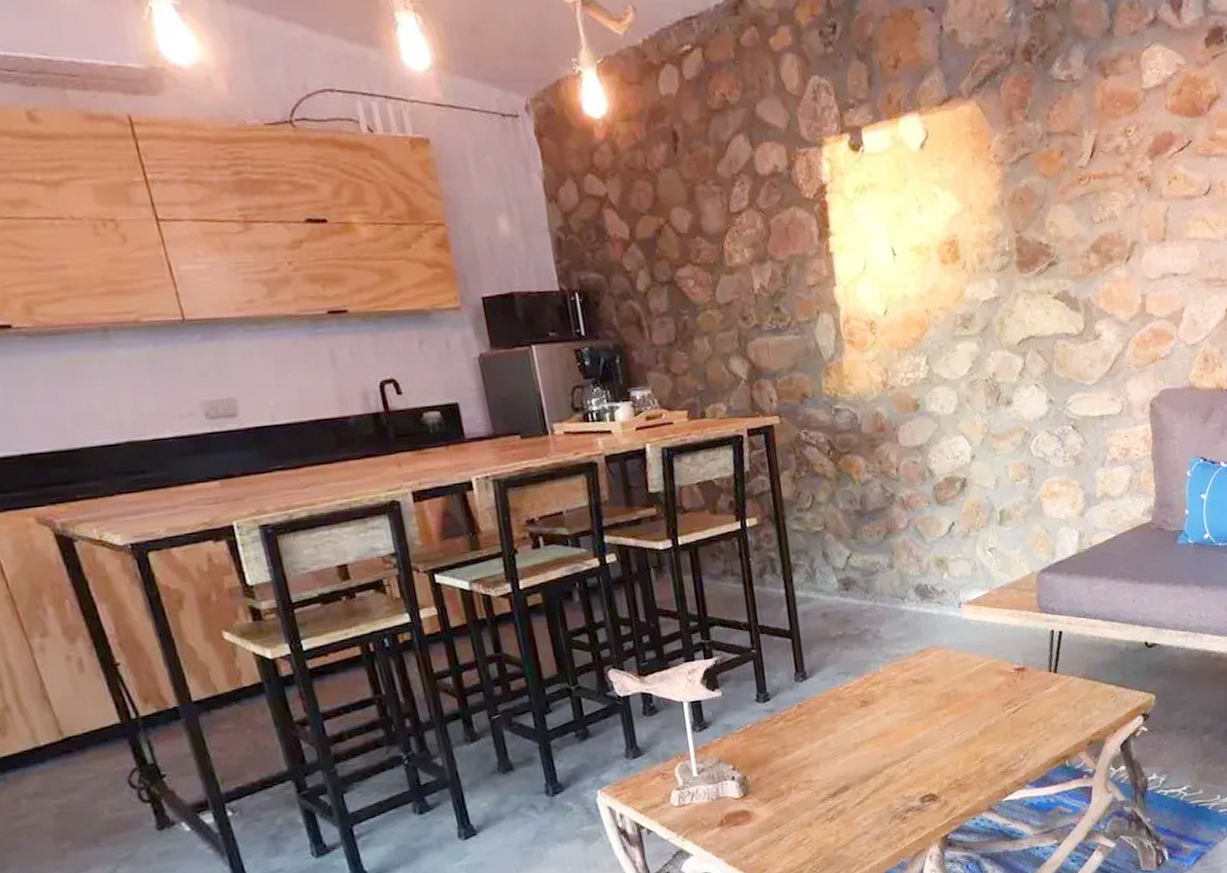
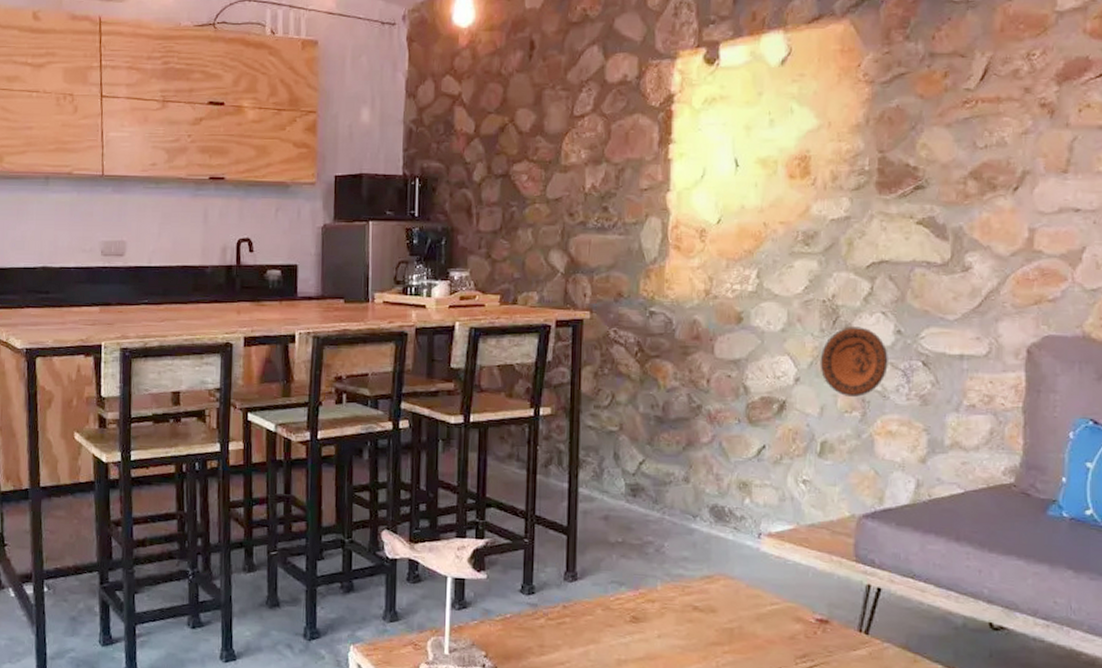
decorative plate: none [989,400,1046,466] -> present [820,326,888,397]

